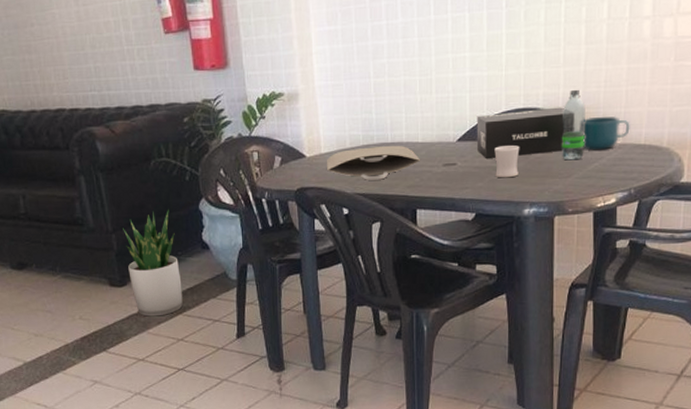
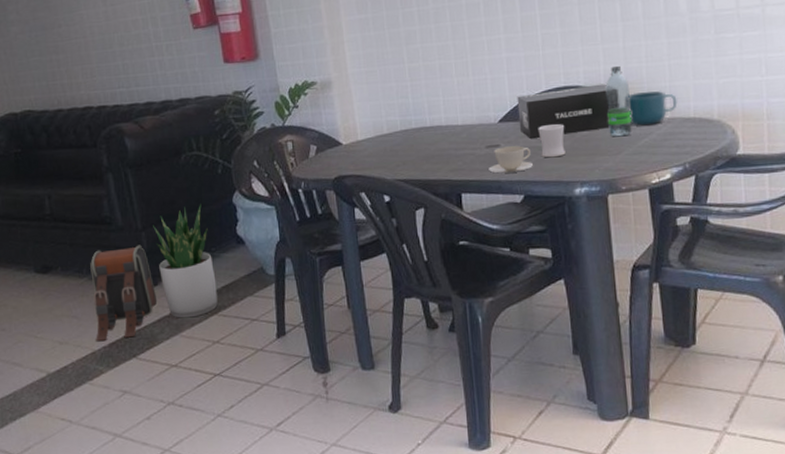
backpack: none [63,246,126,335] -> present [90,245,158,342]
tote bag: present [327,145,421,181] -> none [364,128,463,167]
teacup: none [444,165,487,191] -> present [488,146,534,174]

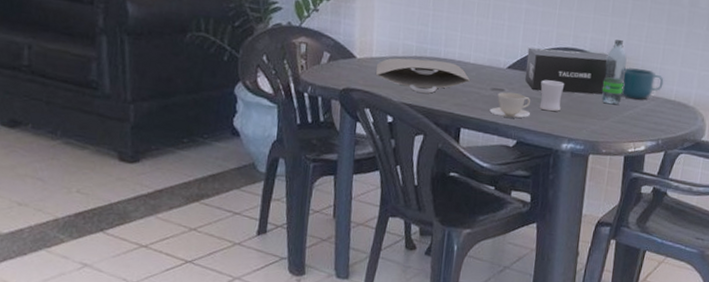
backpack: present [90,245,158,342] -> none [61,114,137,211]
planter: present [153,204,218,318] -> none [143,87,204,201]
tote bag: none [364,128,463,167] -> present [376,58,471,94]

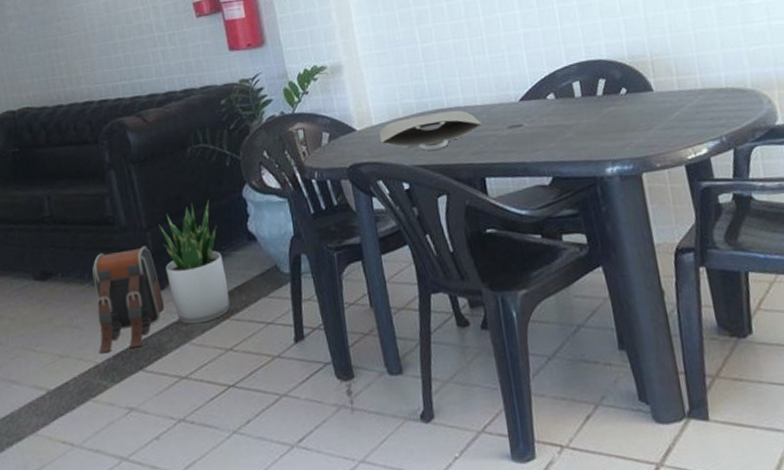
backpack: none [61,114,137,211] -> present [92,245,165,354]
planter: none [143,87,204,201] -> present [158,199,230,325]
teacup: present [490,92,531,119] -> none [512,124,561,155]
box: present [525,47,608,94] -> none [537,56,638,117]
mug: present [539,79,565,112] -> none [562,100,593,137]
bottle: present [601,39,627,105] -> none [629,37,662,112]
cup: present [621,66,664,100] -> none [654,61,707,99]

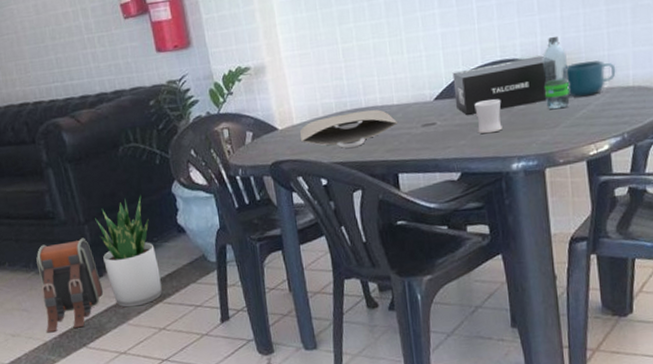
box: none [537,56,638,117] -> present [452,55,547,115]
mug: none [562,100,593,137] -> present [474,99,502,134]
bottle: none [629,37,662,112] -> present [542,36,570,110]
cup: none [654,61,707,99] -> present [566,60,616,97]

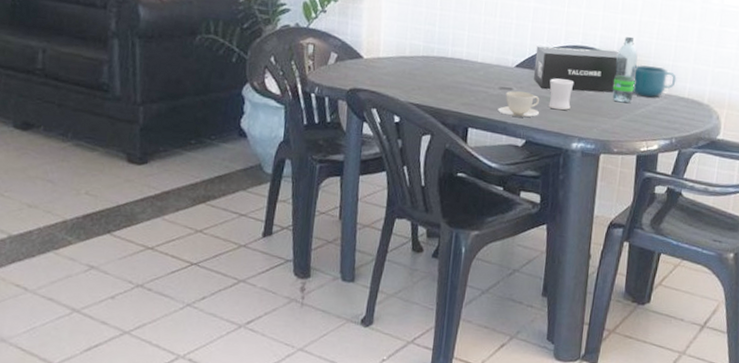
backpack: present [36,238,104,333] -> none [69,116,145,213]
planter: present [95,195,162,308] -> none [151,89,211,203]
tote bag: present [300,109,399,149] -> none [383,57,479,93]
teacup: none [425,123,471,152] -> present [498,91,540,118]

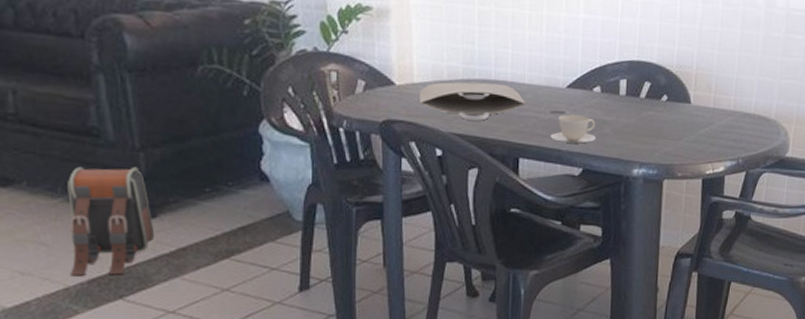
backpack: none [69,116,145,213] -> present [68,166,155,277]
tote bag: none [383,57,479,93] -> present [420,82,527,122]
box: present [534,46,619,93] -> none [587,62,678,112]
mug: present [548,78,575,111] -> none [605,98,632,134]
bottle: present [612,36,638,103] -> none [673,48,699,123]
cup: present [632,64,677,98] -> none [695,78,741,115]

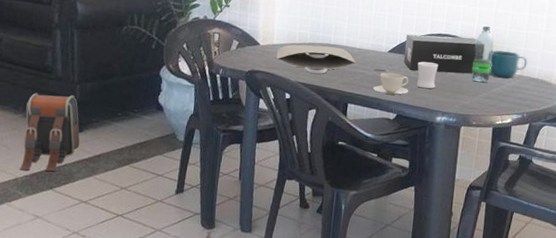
box: none [587,62,678,112] -> present [404,34,477,74]
mug: none [605,98,632,134] -> present [416,61,439,89]
bottle: none [673,48,699,123] -> present [471,25,494,83]
cup: none [695,78,741,115] -> present [489,49,528,78]

